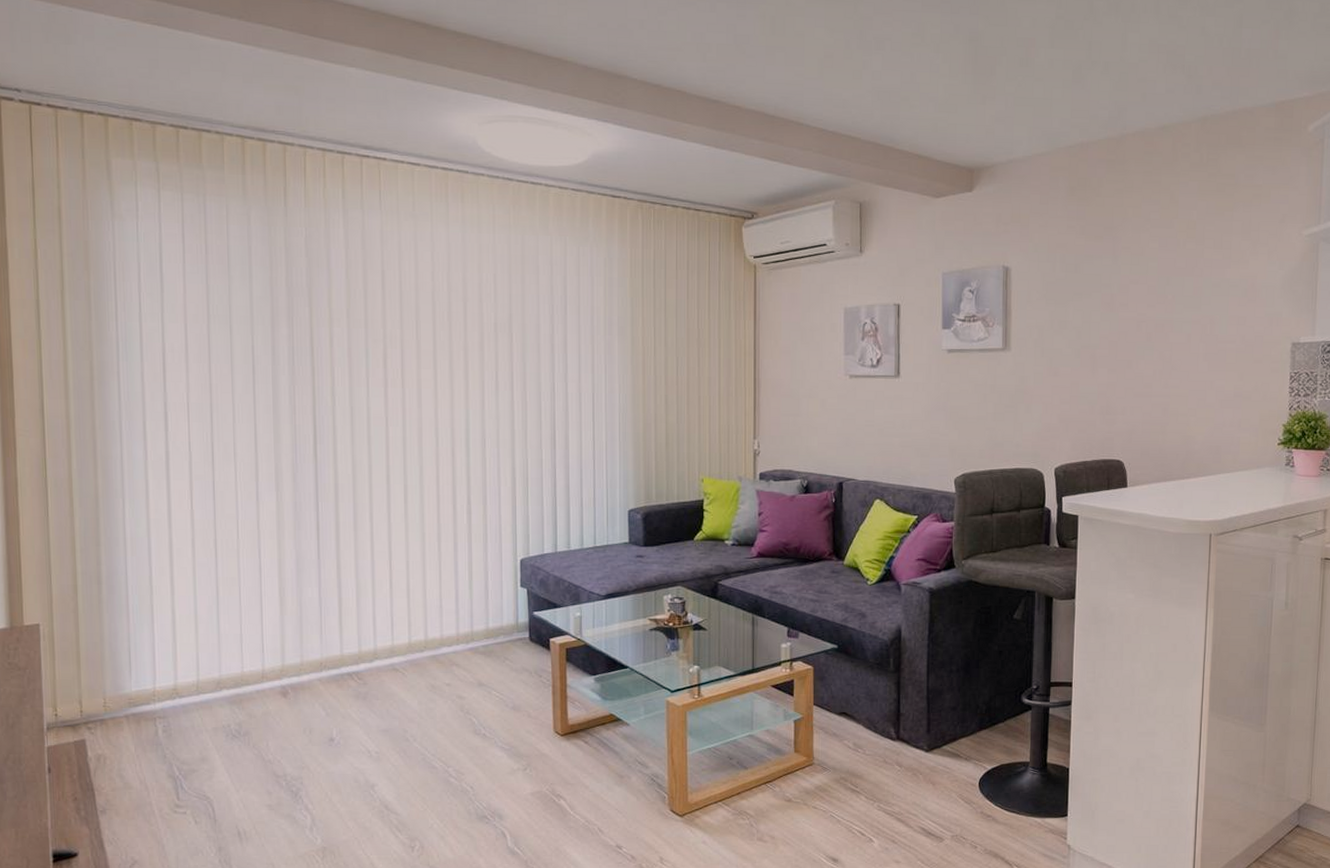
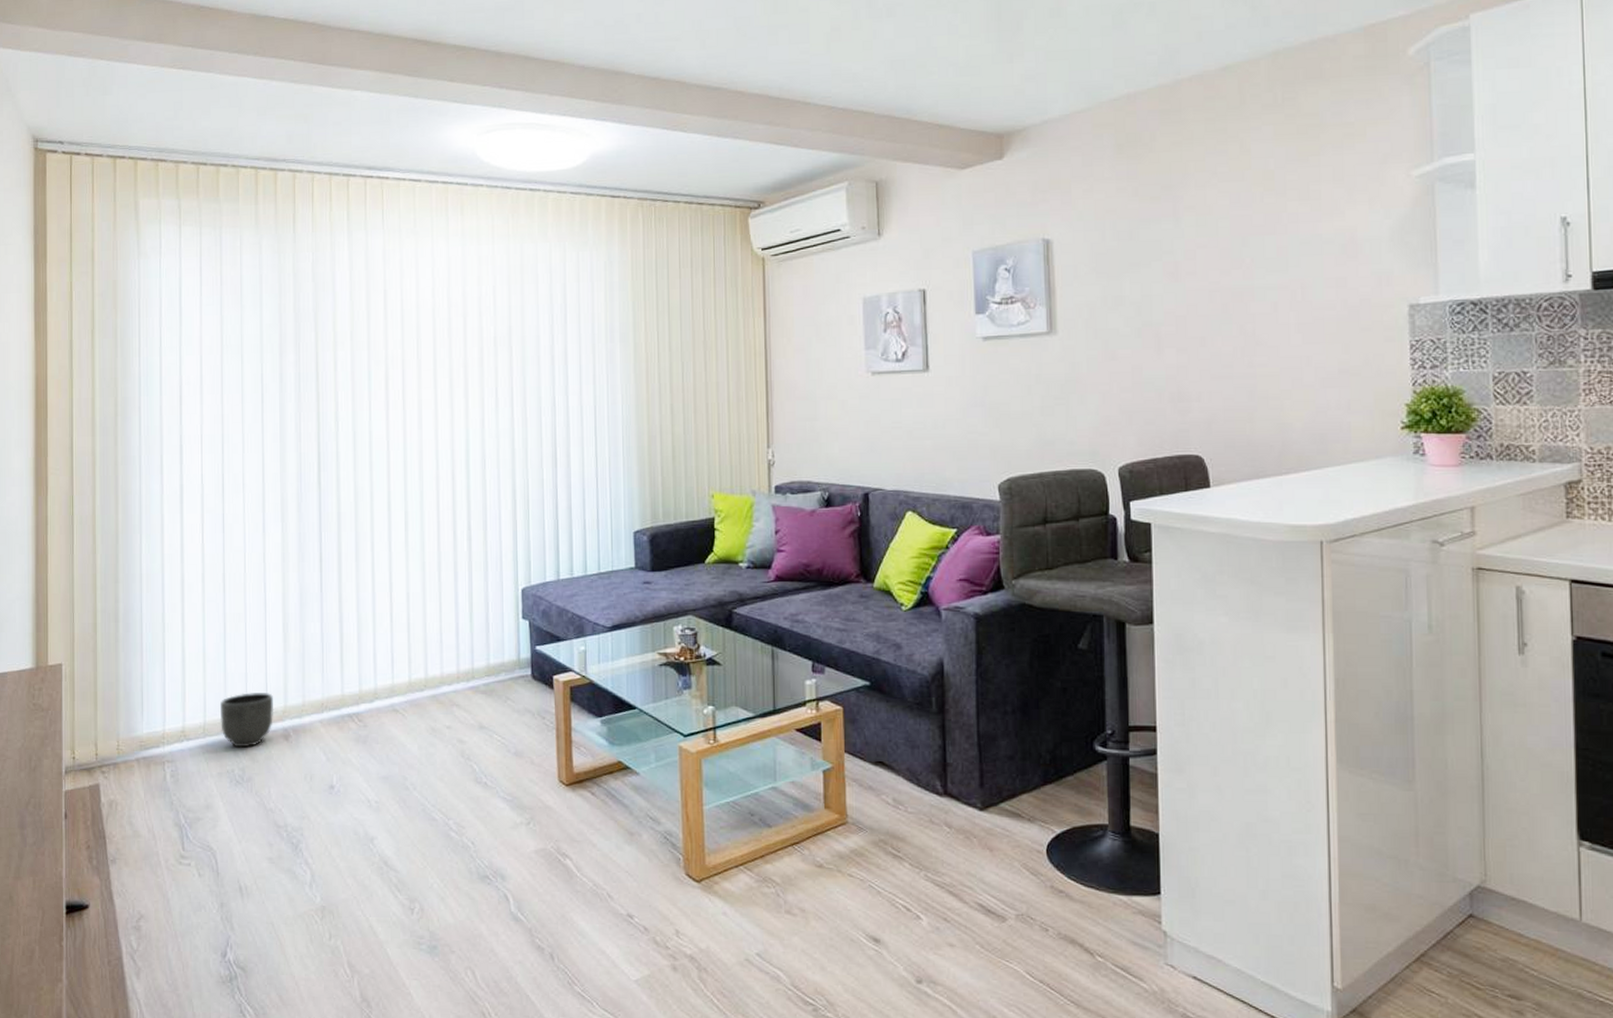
planter: none [214,653,271,704] -> present [220,693,274,748]

